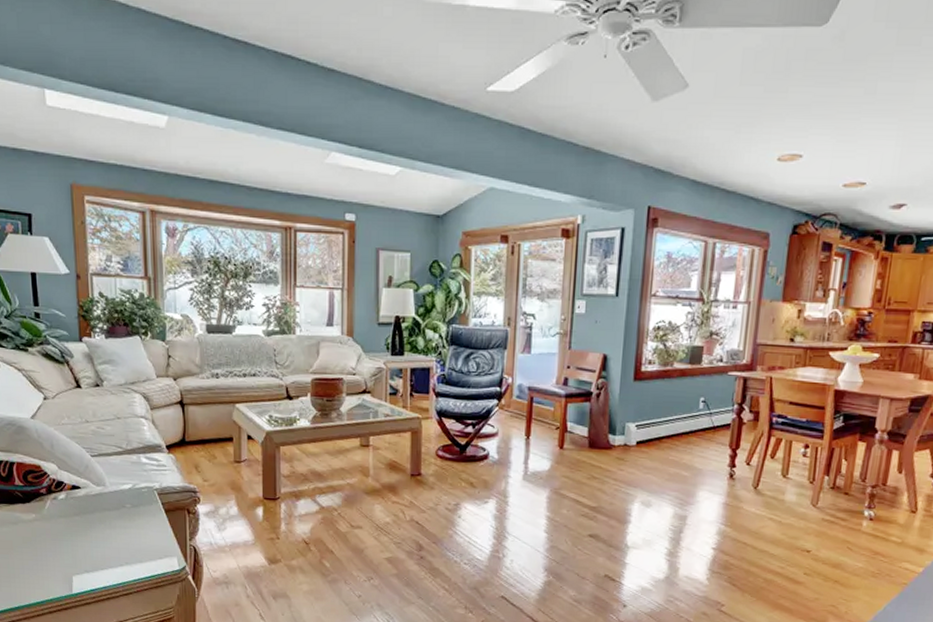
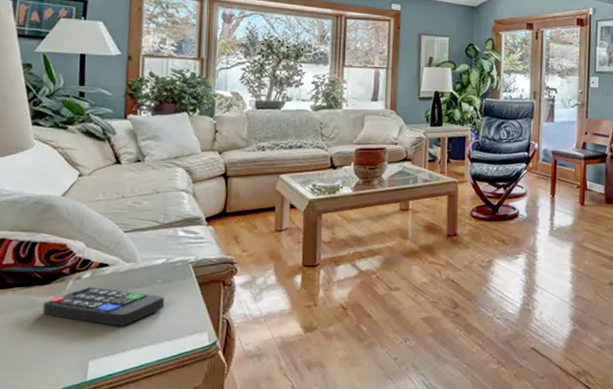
remote control: none [27,507,135,546] -> present [43,287,165,326]

